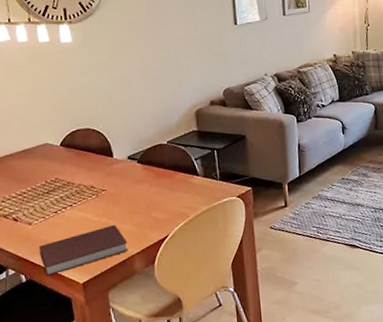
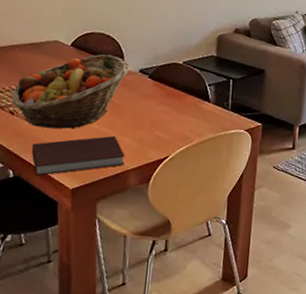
fruit basket: none [13,147,119,229] -> present [12,54,131,129]

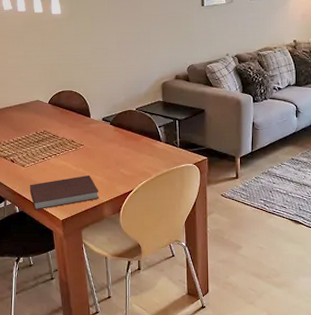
fruit basket: present [12,54,131,129] -> none [11,108,95,171]

